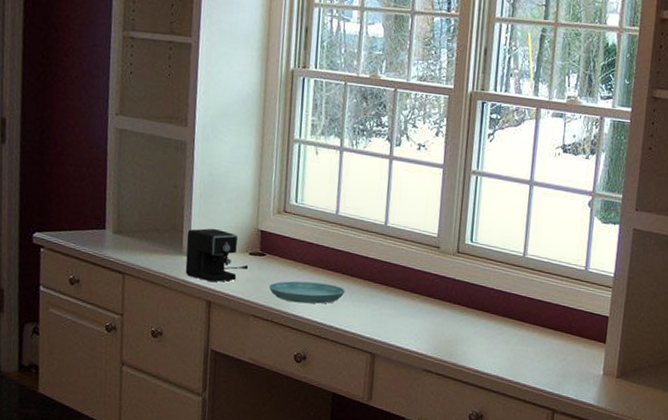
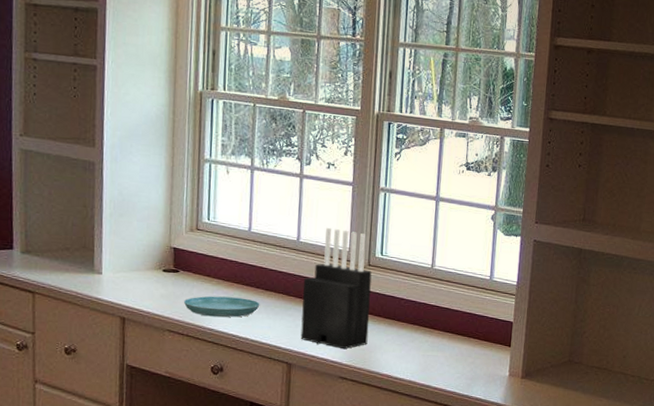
coffee maker: present [185,228,249,283] -> none [97,246,163,299]
knife block: none [385,211,461,341] -> present [300,227,372,350]

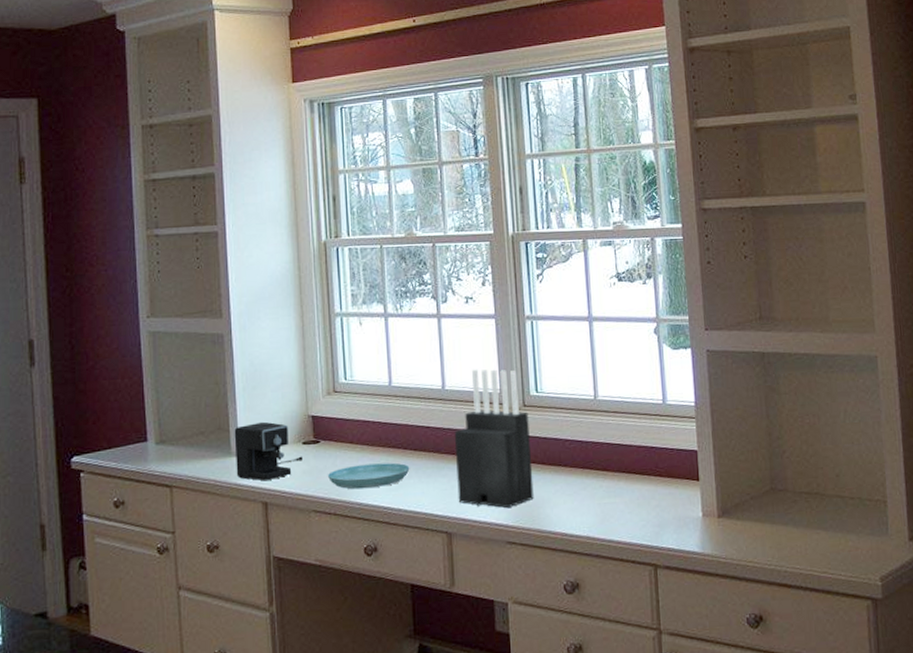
coffee maker: none [97,246,163,299] -> present [234,421,304,481]

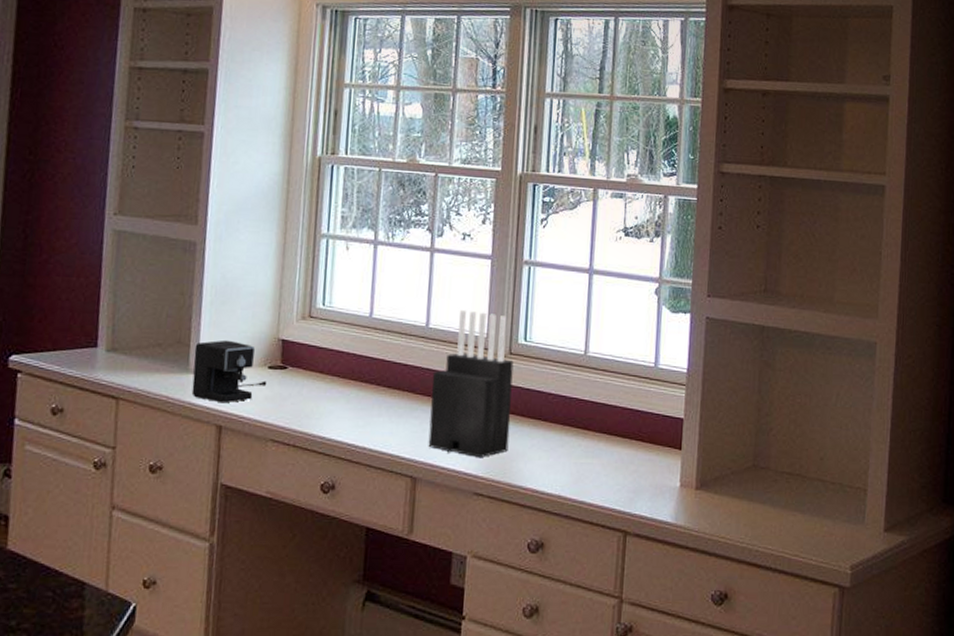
saucer: present [327,462,410,490] -> none [290,396,381,423]

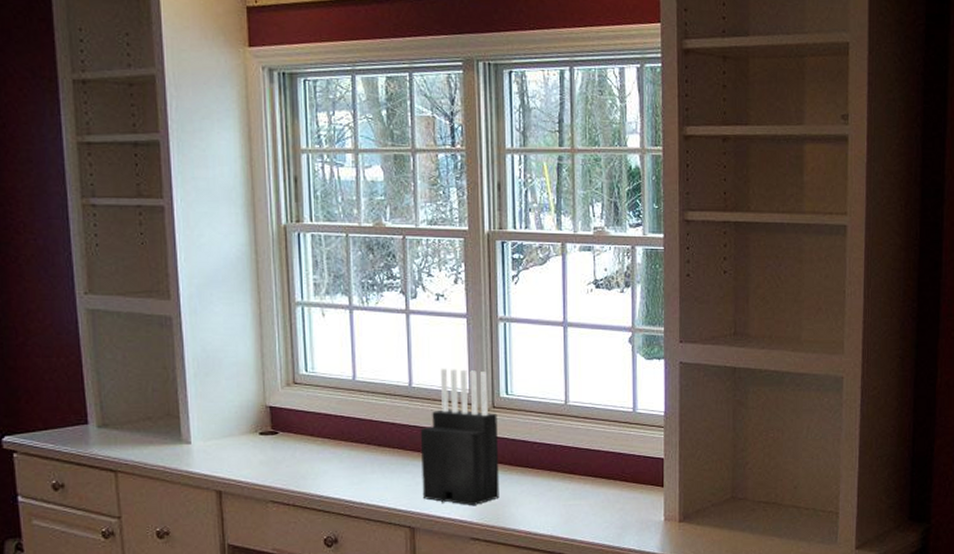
coffee maker: present [191,339,267,404] -> none [184,410,260,470]

